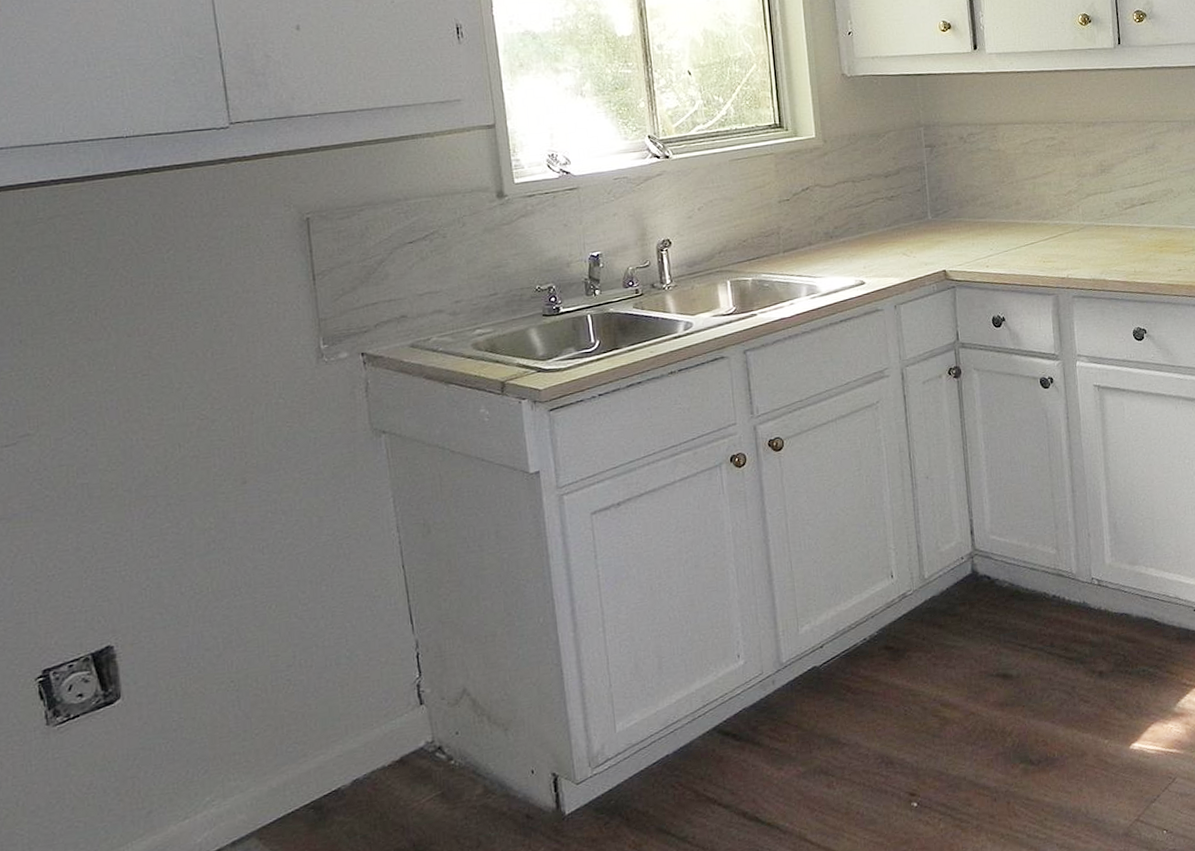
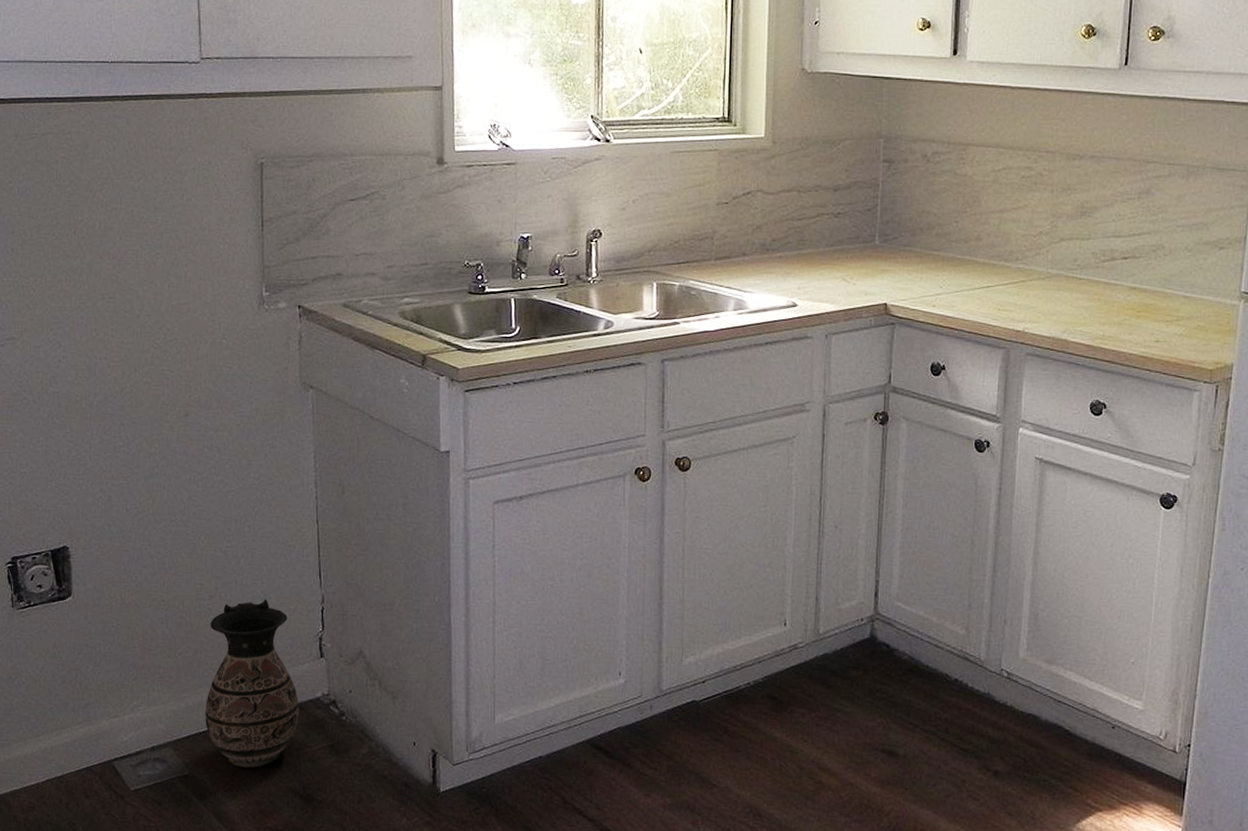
ceramic jug: none [290,657,402,841] -> present [205,599,299,769]

